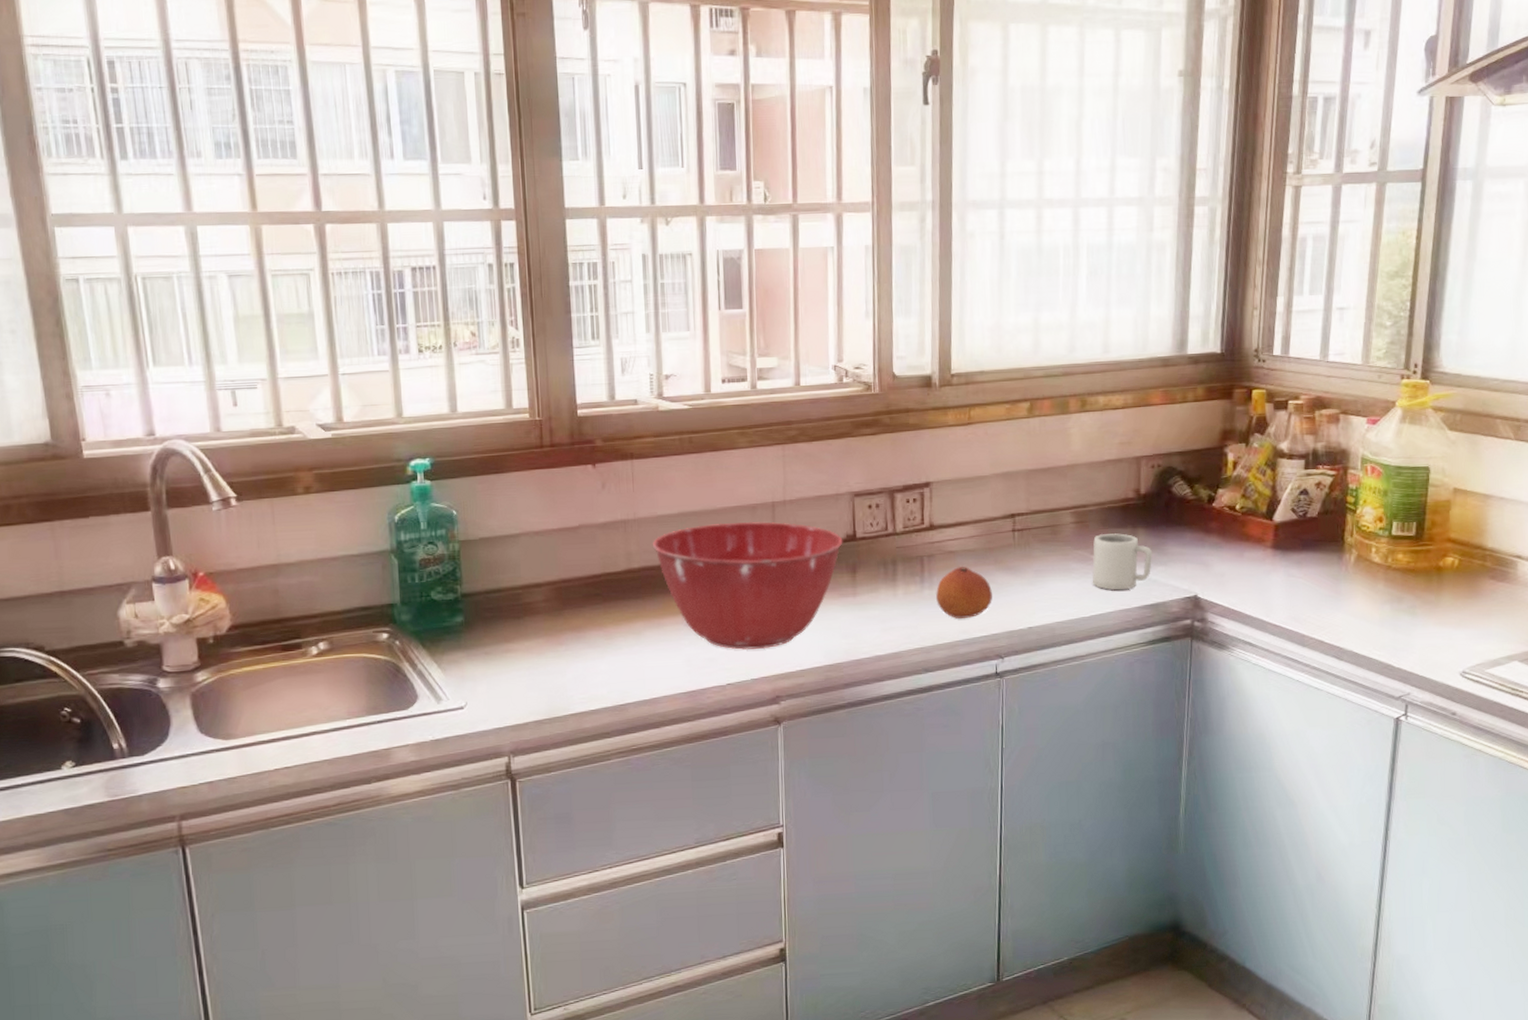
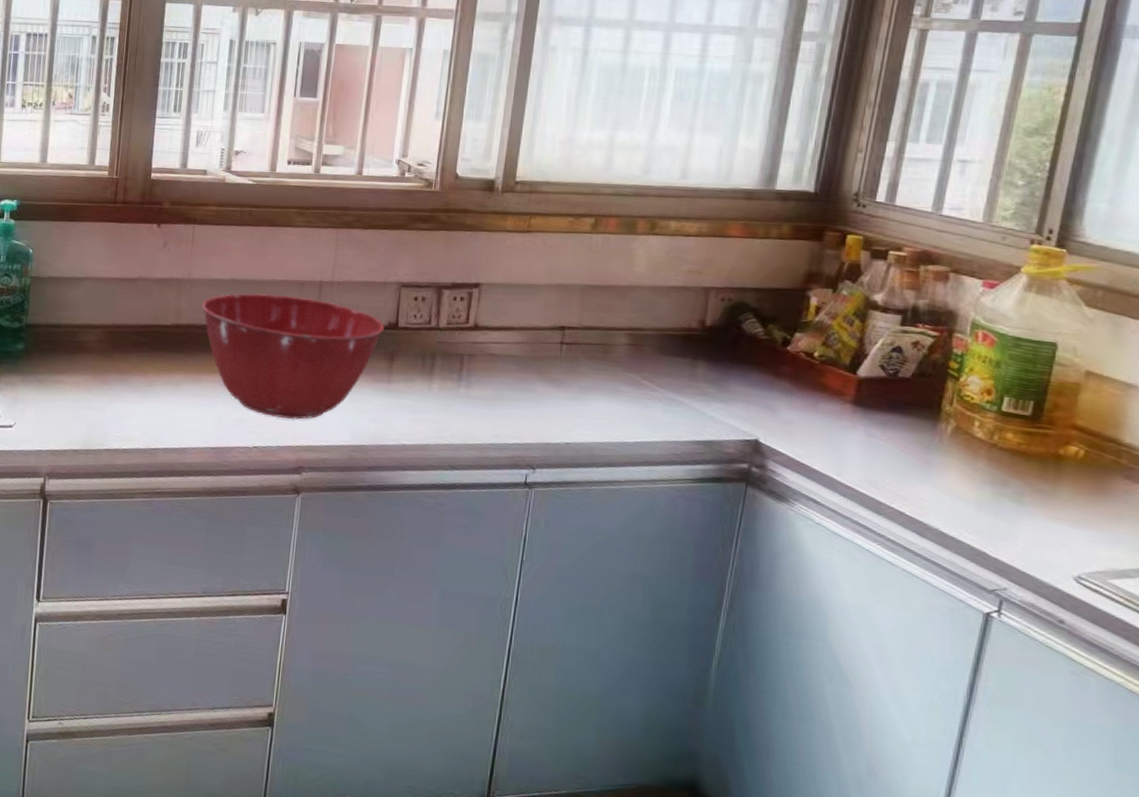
fruit: present [936,566,992,619] -> none [471,370,531,423]
cup: present [1092,533,1153,591] -> none [640,360,713,422]

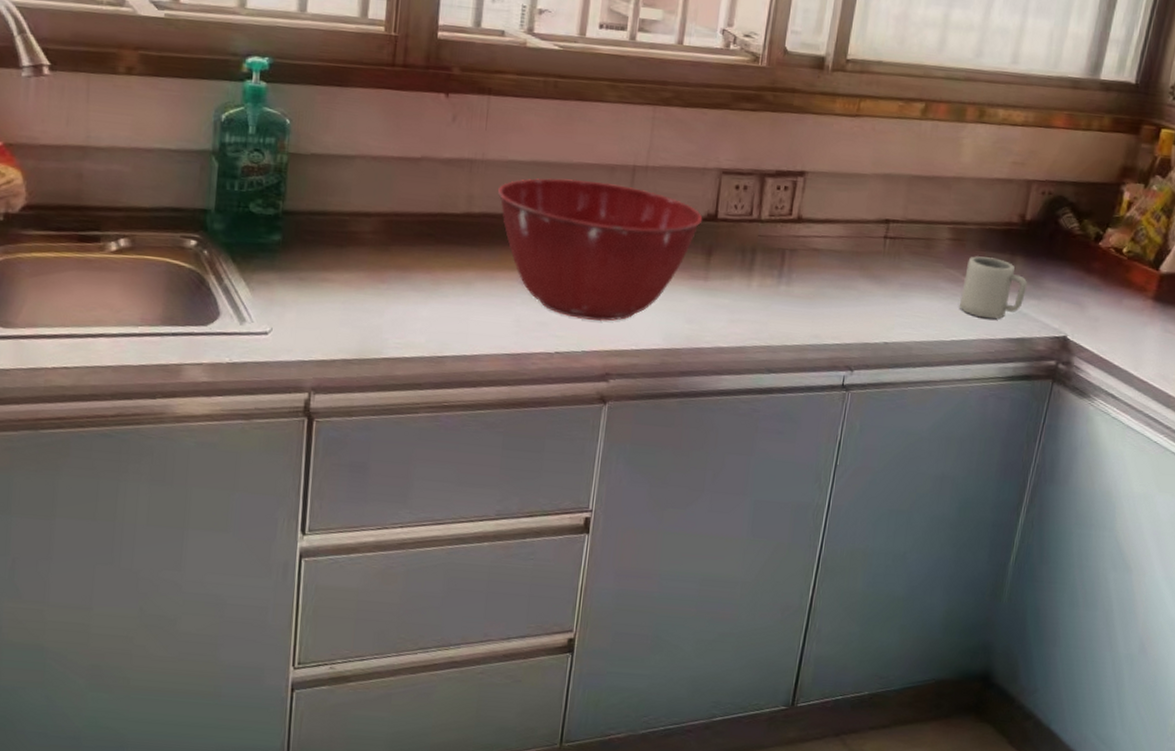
cup: none [640,360,713,422] -> present [958,256,1028,319]

